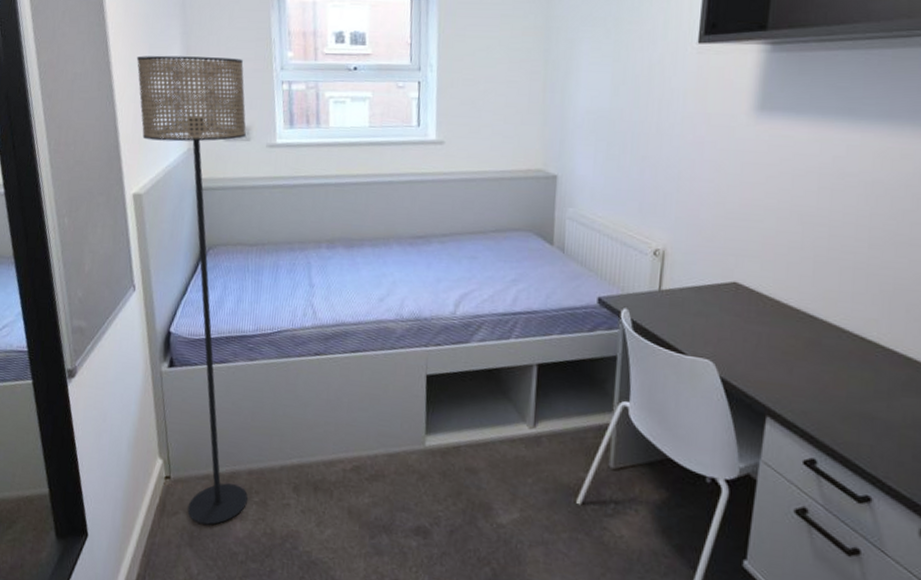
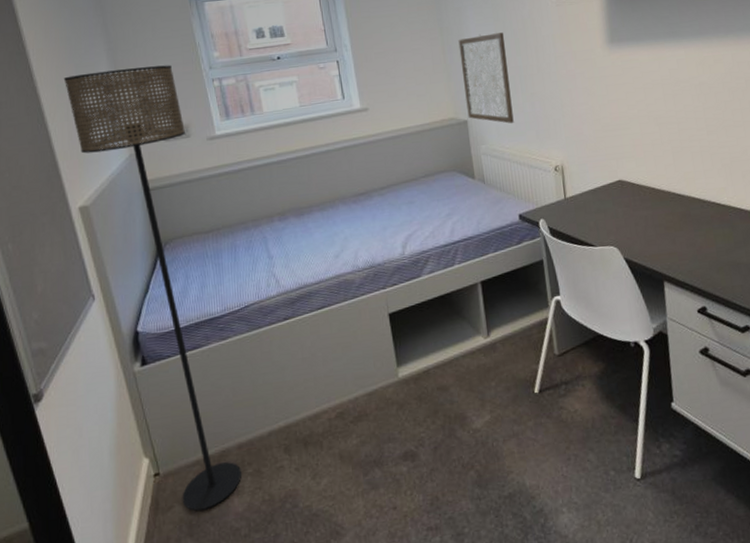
wall art: none [559,75,622,188] -> present [458,32,514,124]

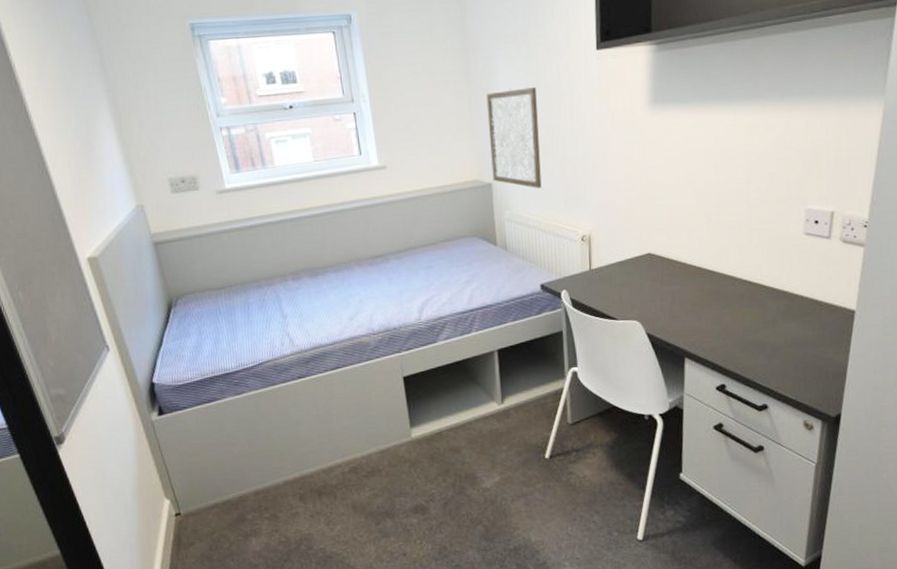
floor lamp: present [63,65,241,511] -> none [62,110,259,548]

